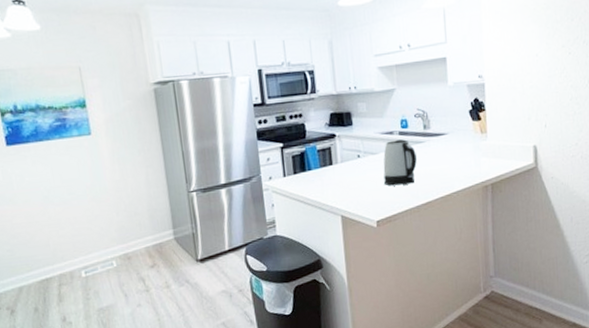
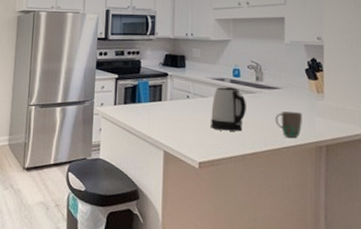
mug: none [444,155,469,182] -> present [275,112,302,138]

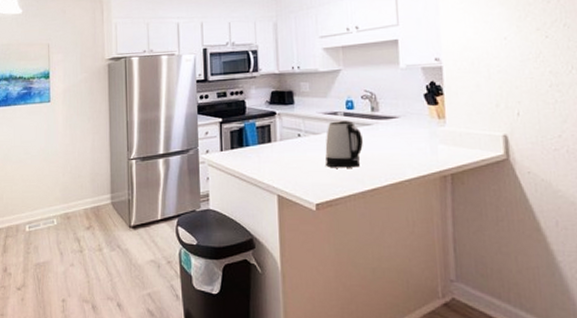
mug: present [275,112,302,138] -> none [394,141,424,169]

